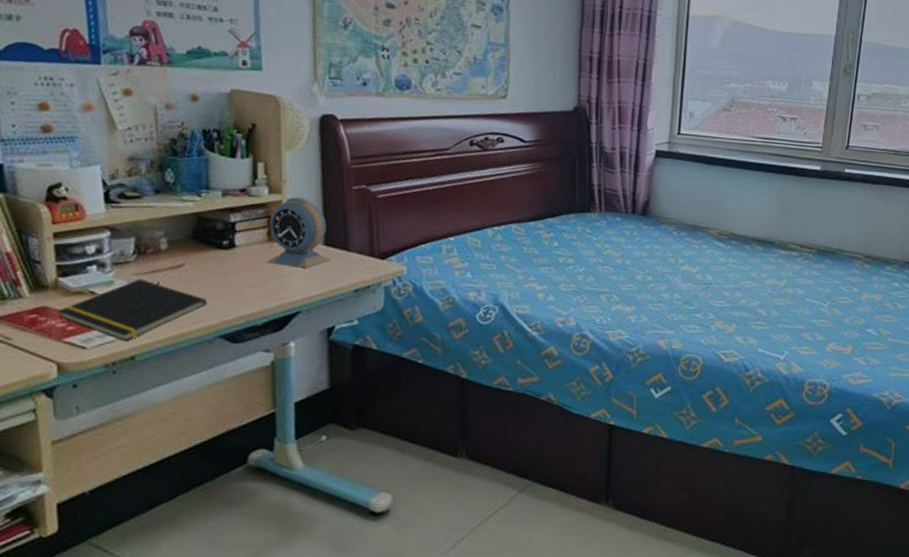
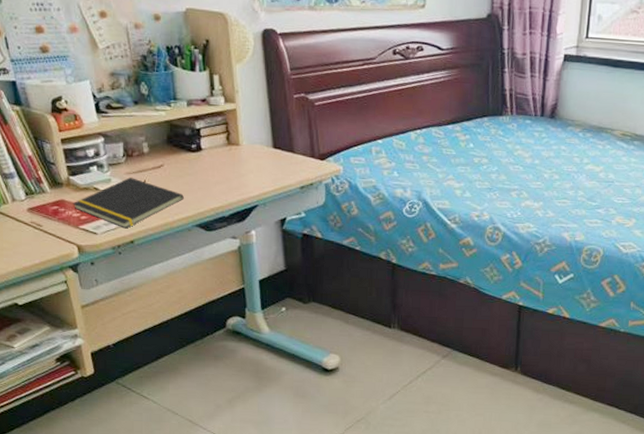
alarm clock: present [267,197,330,268] -> none [227,105,279,168]

